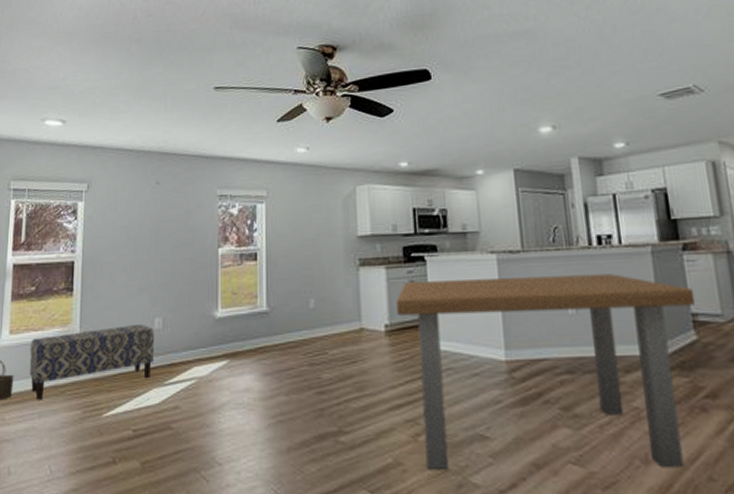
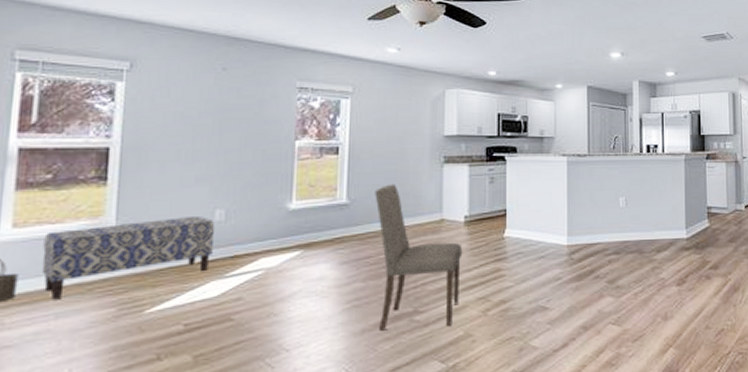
dining chair: none [293,290,386,451] -> present [375,184,463,331]
dining table: present [396,274,696,469] -> none [477,176,711,338]

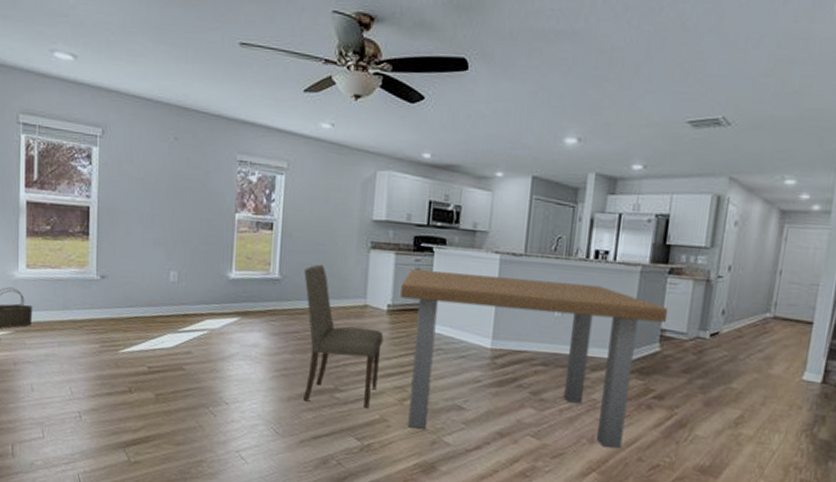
bench: present [41,217,215,300] -> none [47,274,170,331]
dining table: none [477,176,711,338] -> present [400,269,669,449]

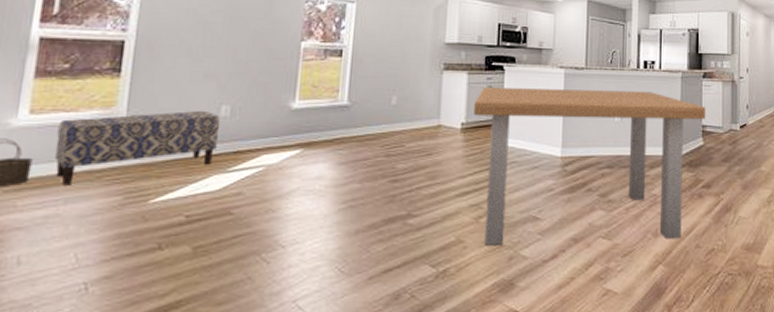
bench: none [47,274,170,331] -> present [54,111,221,186]
dining chair: present [303,264,384,408] -> none [373,88,458,232]

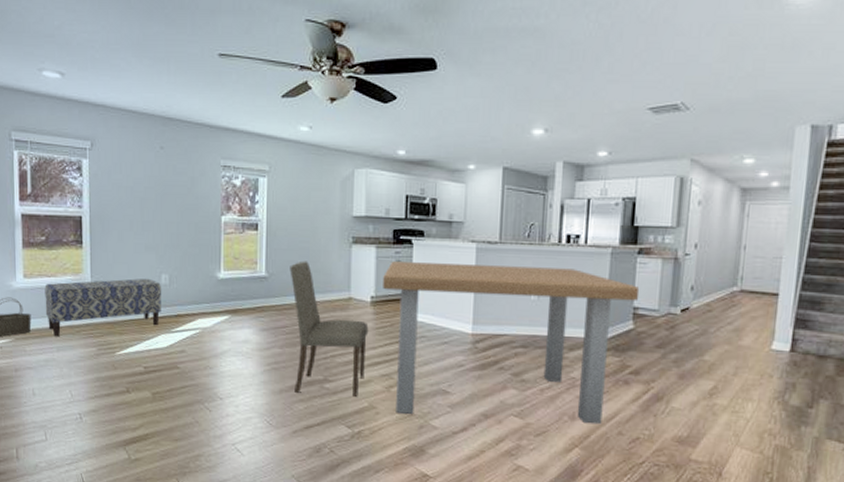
dining chair: none [373,88,458,232] -> present [290,261,369,397]

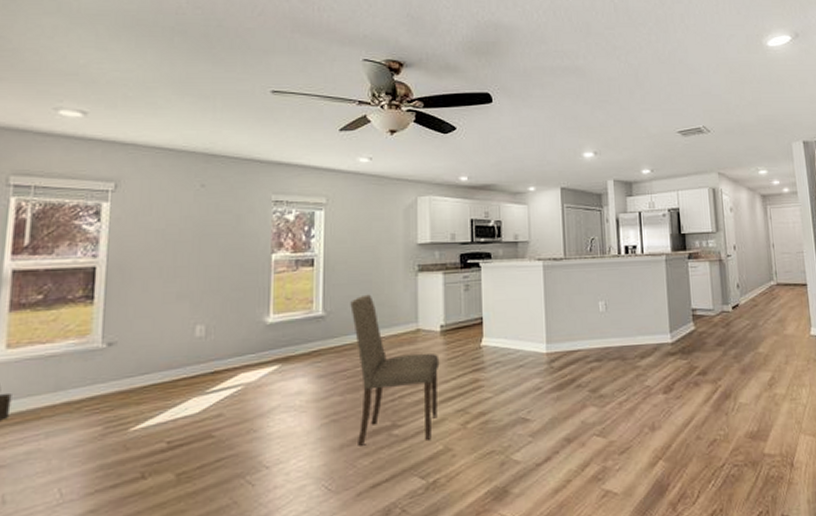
bench: present [44,278,162,337] -> none [33,333,196,419]
dining table: present [383,261,640,425] -> none [452,278,695,452]

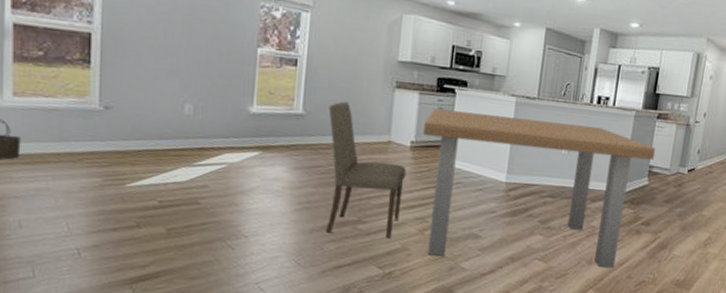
dining table: none [452,278,695,452] -> present [423,108,656,269]

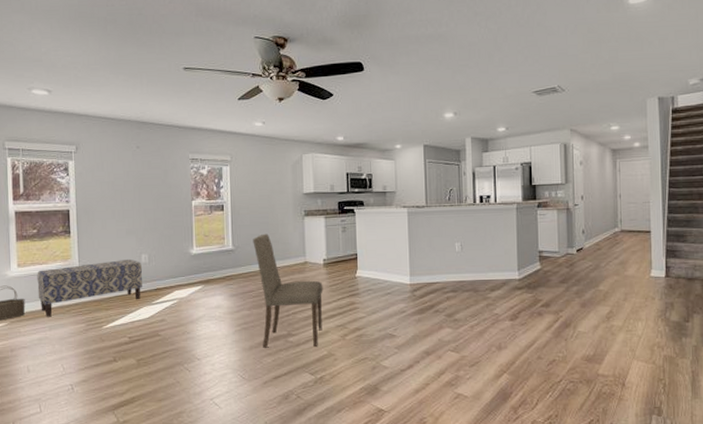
bench: none [39,103,185,164] -> present [37,260,143,317]
dining table: present [423,108,656,269] -> none [332,223,542,358]

